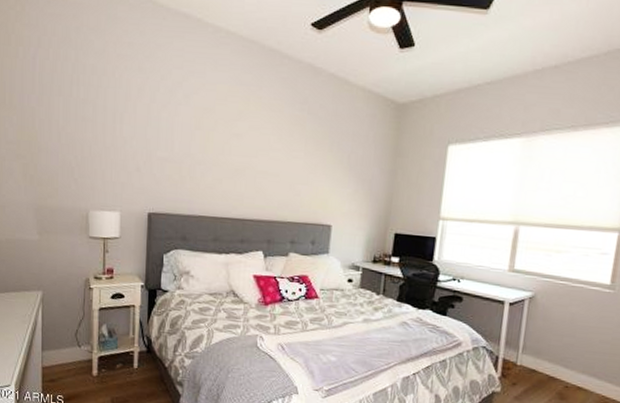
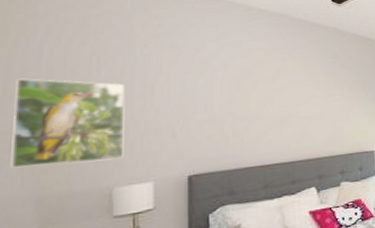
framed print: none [17,91,99,184] -> present [10,78,125,169]

